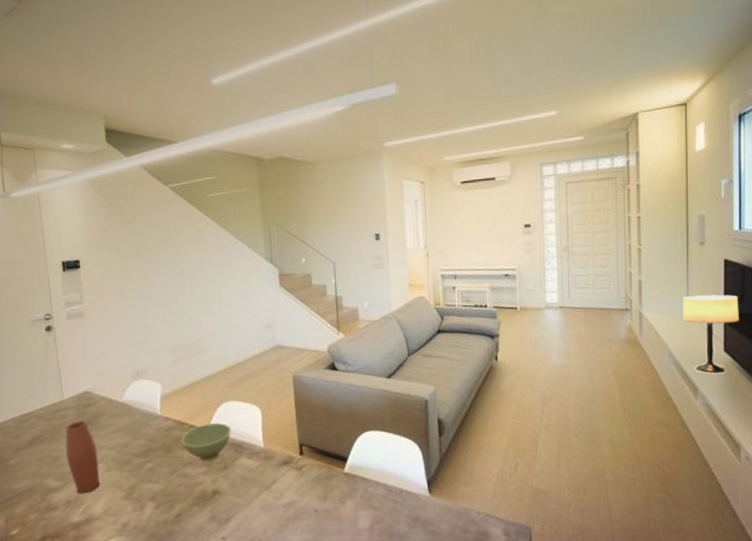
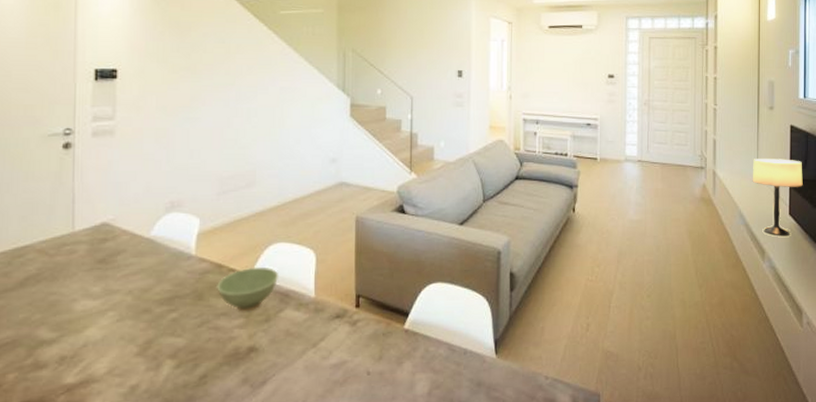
vase: present [65,420,100,494] -> none [67,257,109,349]

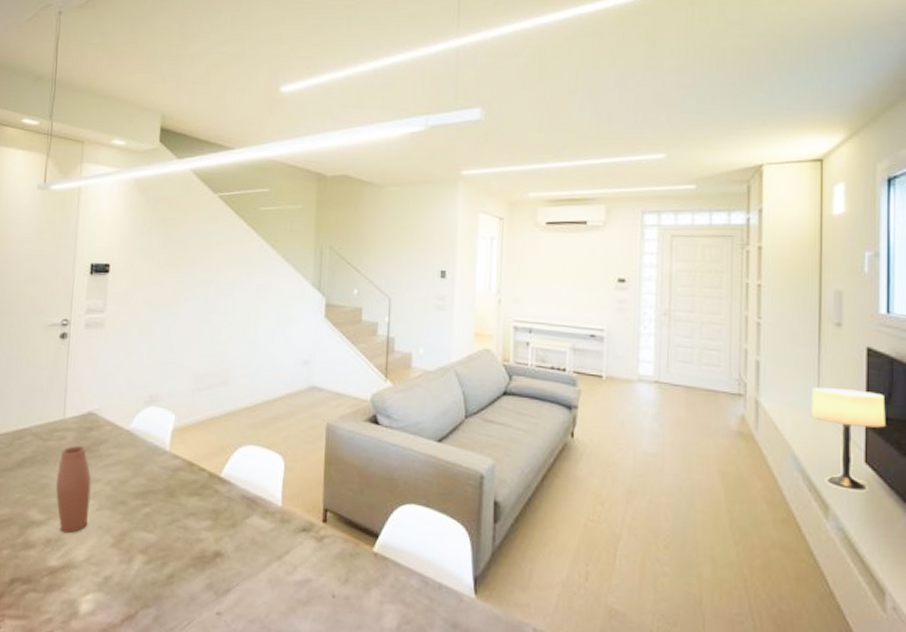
vase: none [67,257,109,349] -> present [56,445,92,534]
bowl: present [217,266,279,312] -> none [187,468,248,515]

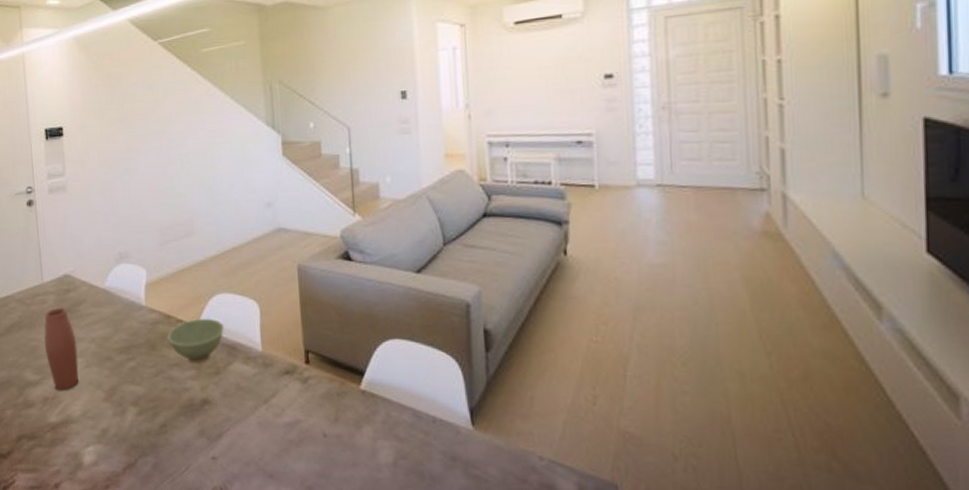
bowl: none [187,468,248,515] -> present [167,318,225,364]
table lamp: present [810,387,886,491] -> none [853,169,953,285]

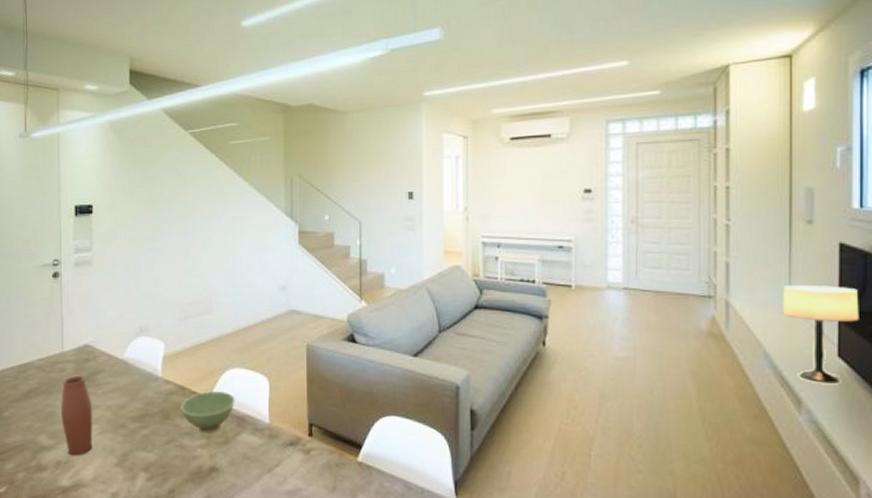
table lamp: none [853,169,953,285] -> present [782,286,859,384]

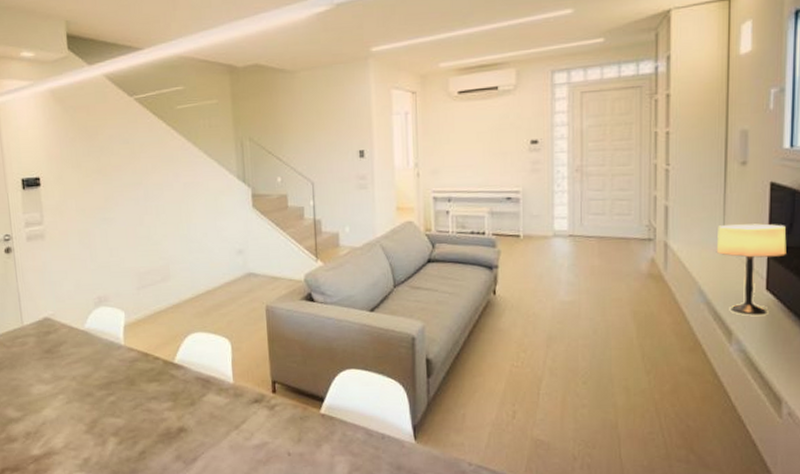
vase: present [60,375,93,456] -> none [24,348,61,426]
bowl: present [181,390,236,433] -> none [145,355,200,396]

